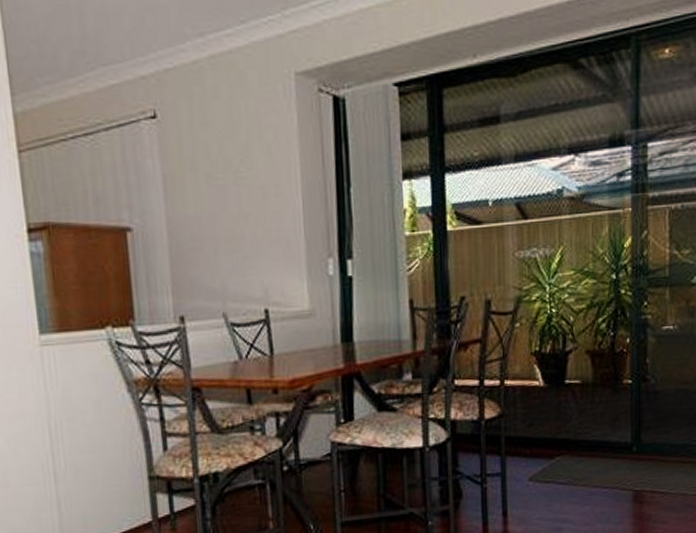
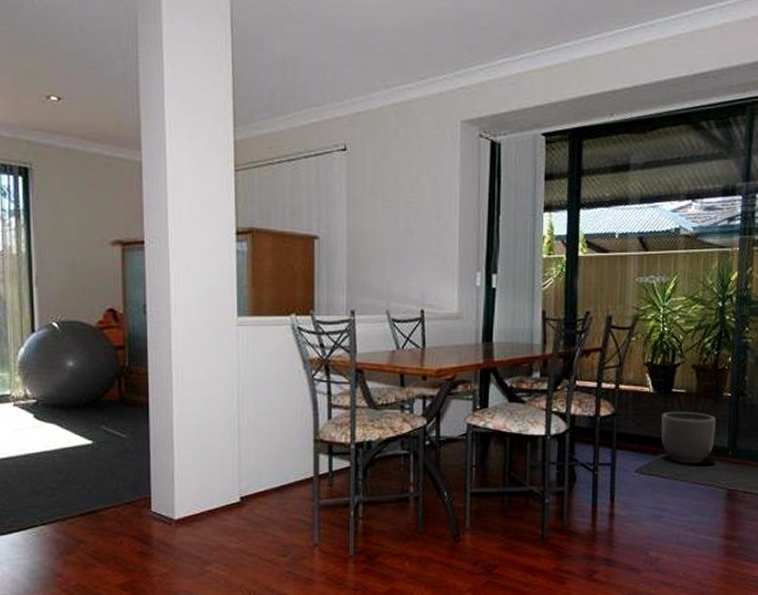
planter: none [555,405,616,466] -> present [661,411,716,464]

